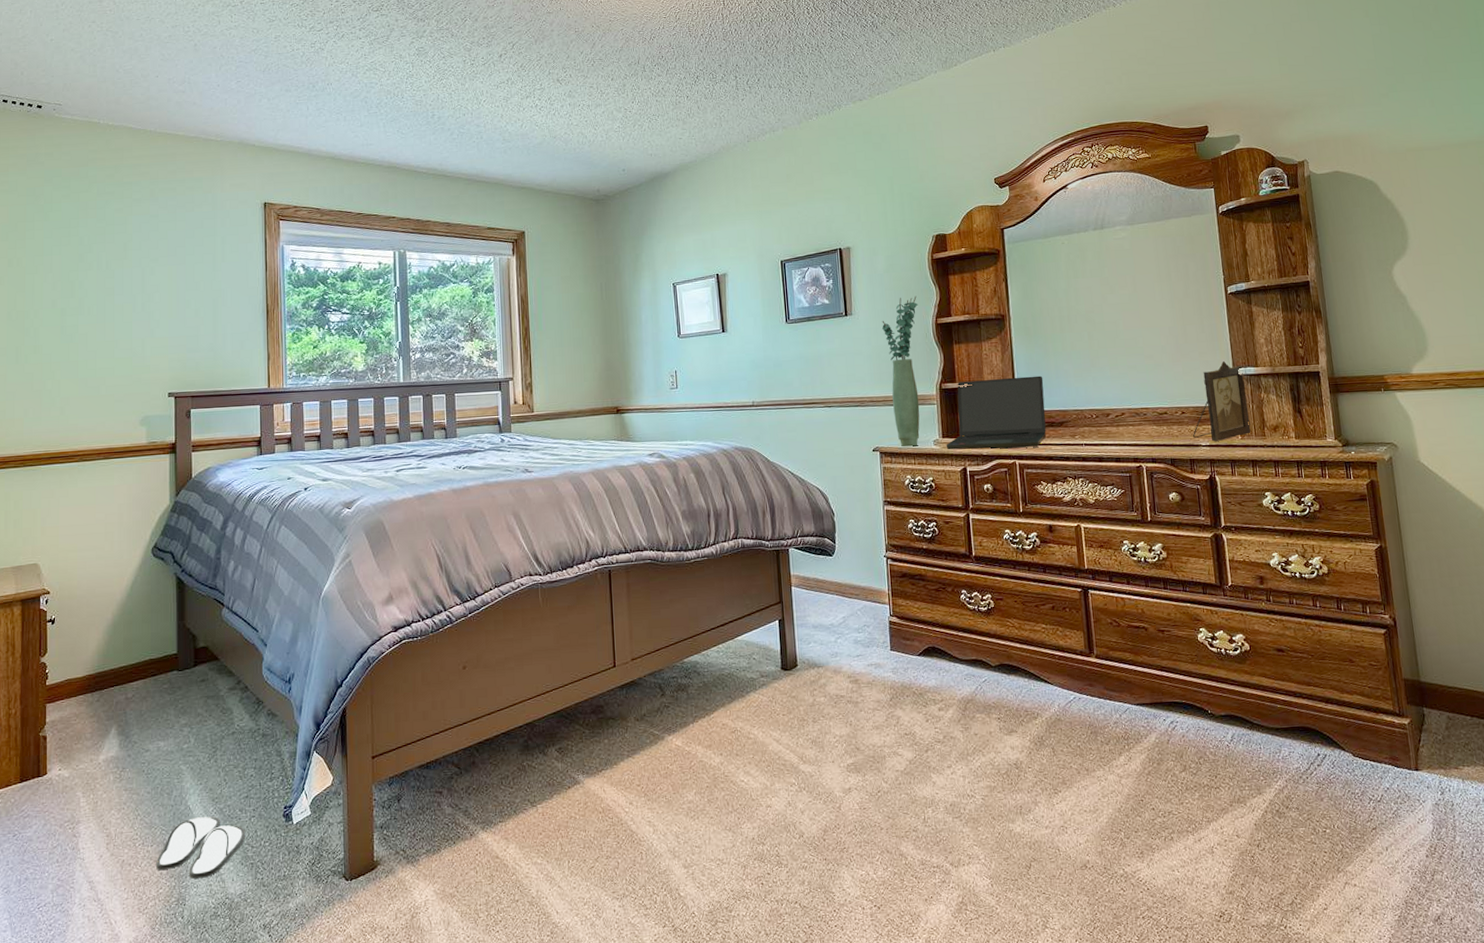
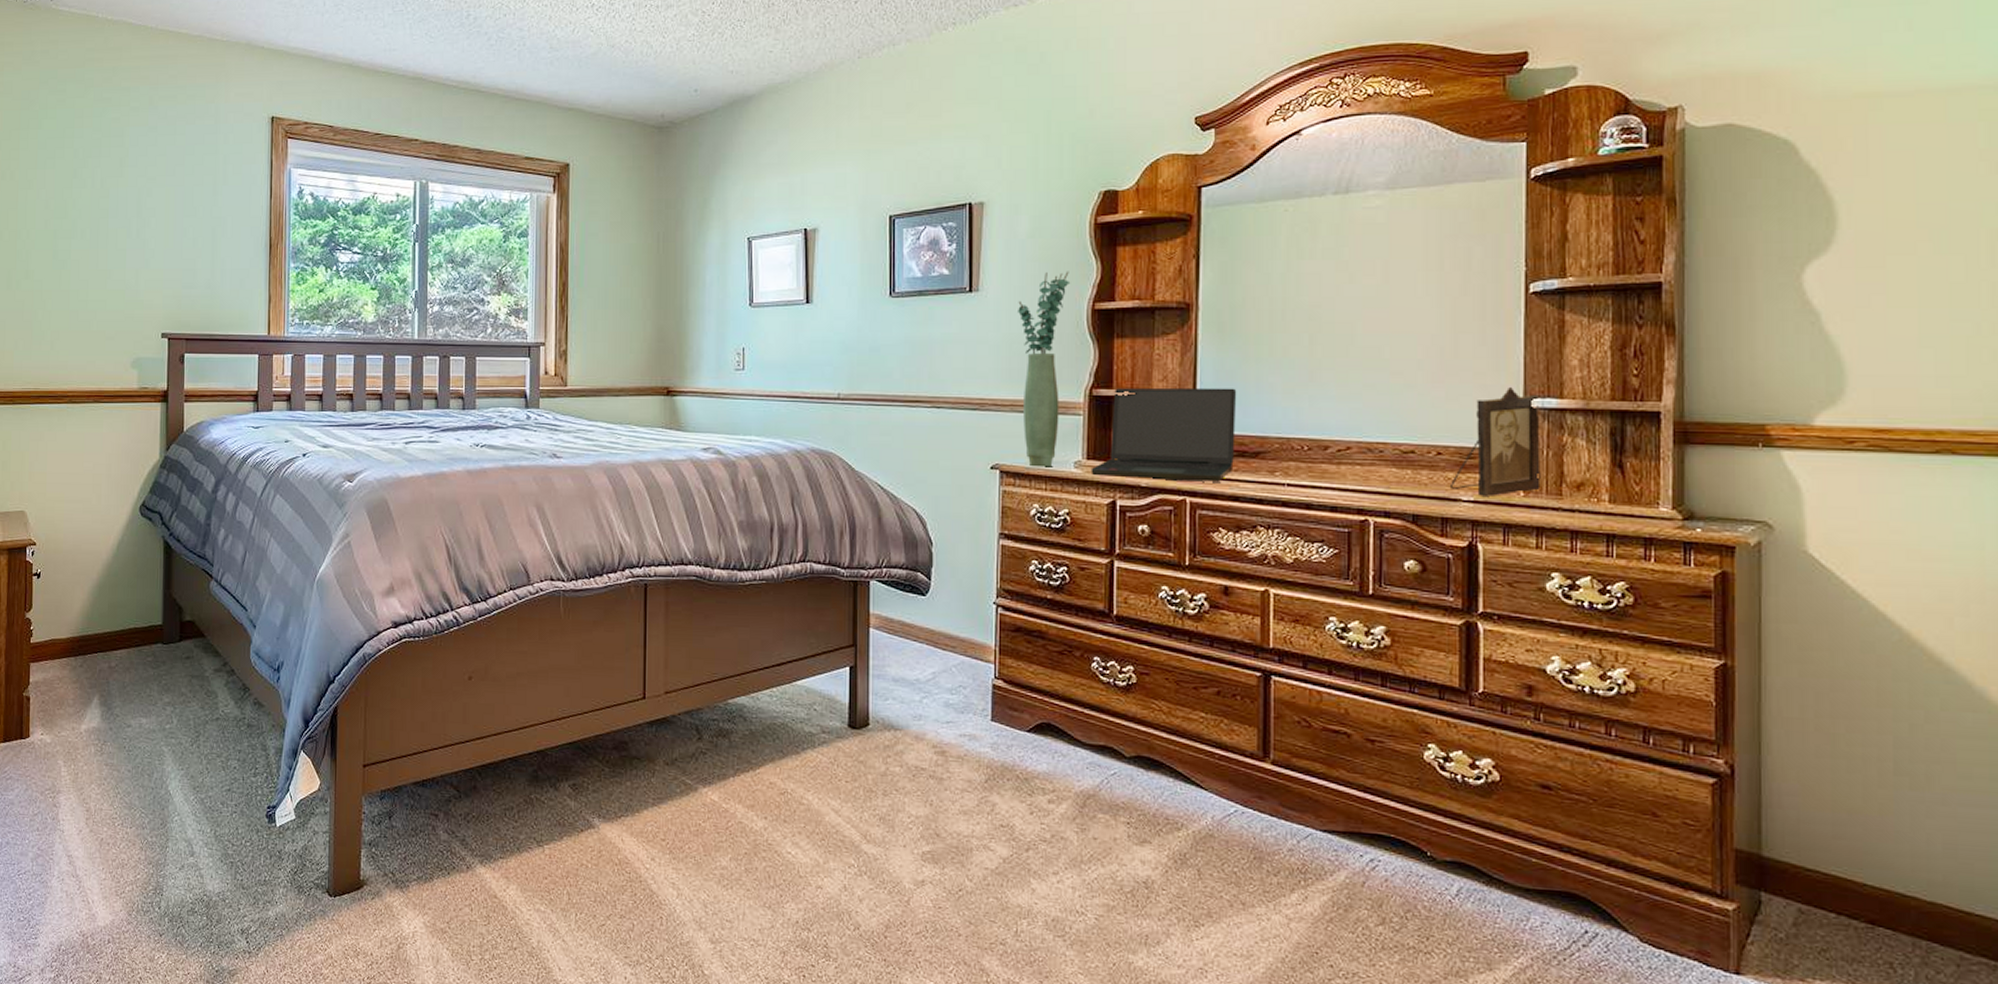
slippers: present [156,817,245,879] -> none [135,804,226,870]

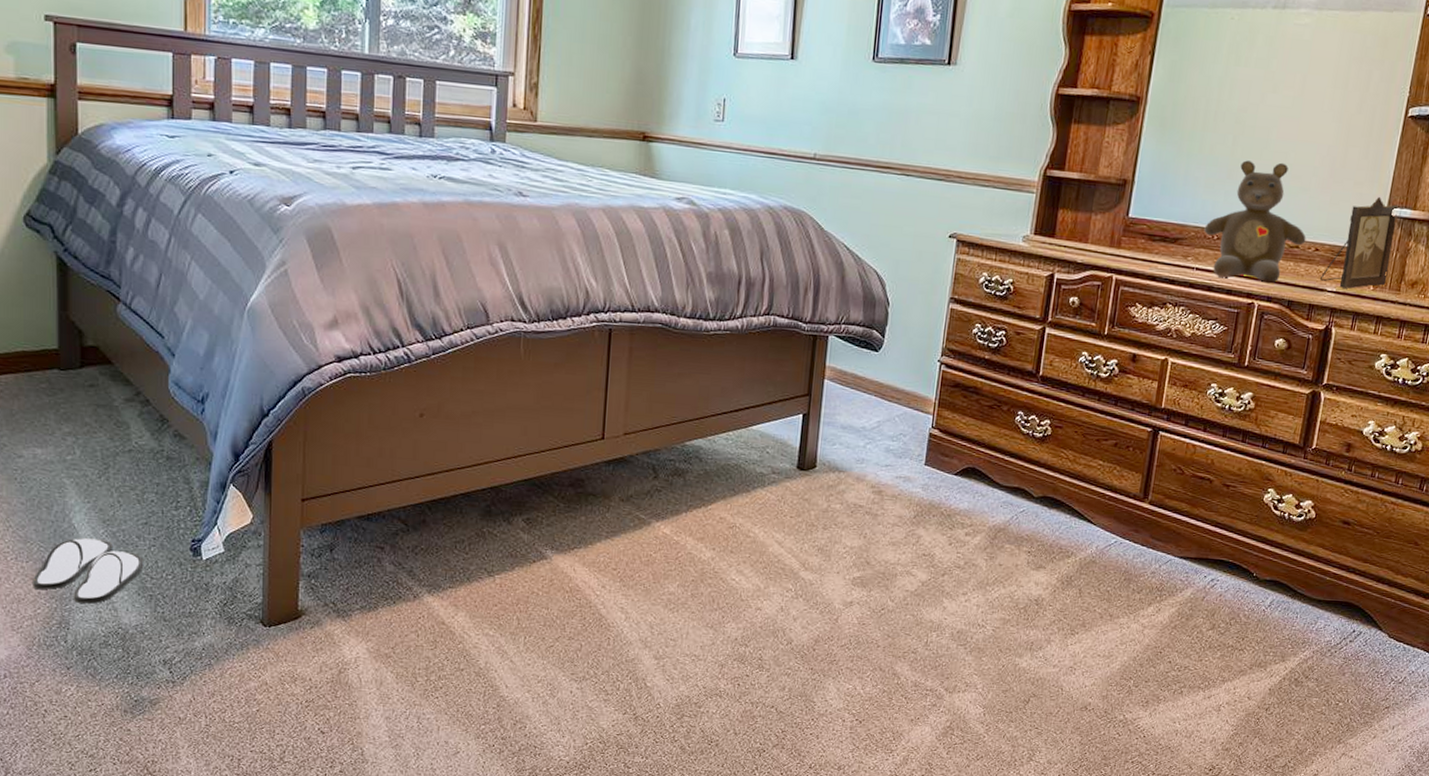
slippers: none [135,804,226,870] -> present [33,538,143,604]
vase: present [1016,271,1071,468] -> none [981,53,1041,240]
laptop: present [1091,387,1237,482] -> none [1036,170,1168,263]
teddy bear: none [1290,358,1423,497] -> present [1204,160,1306,284]

